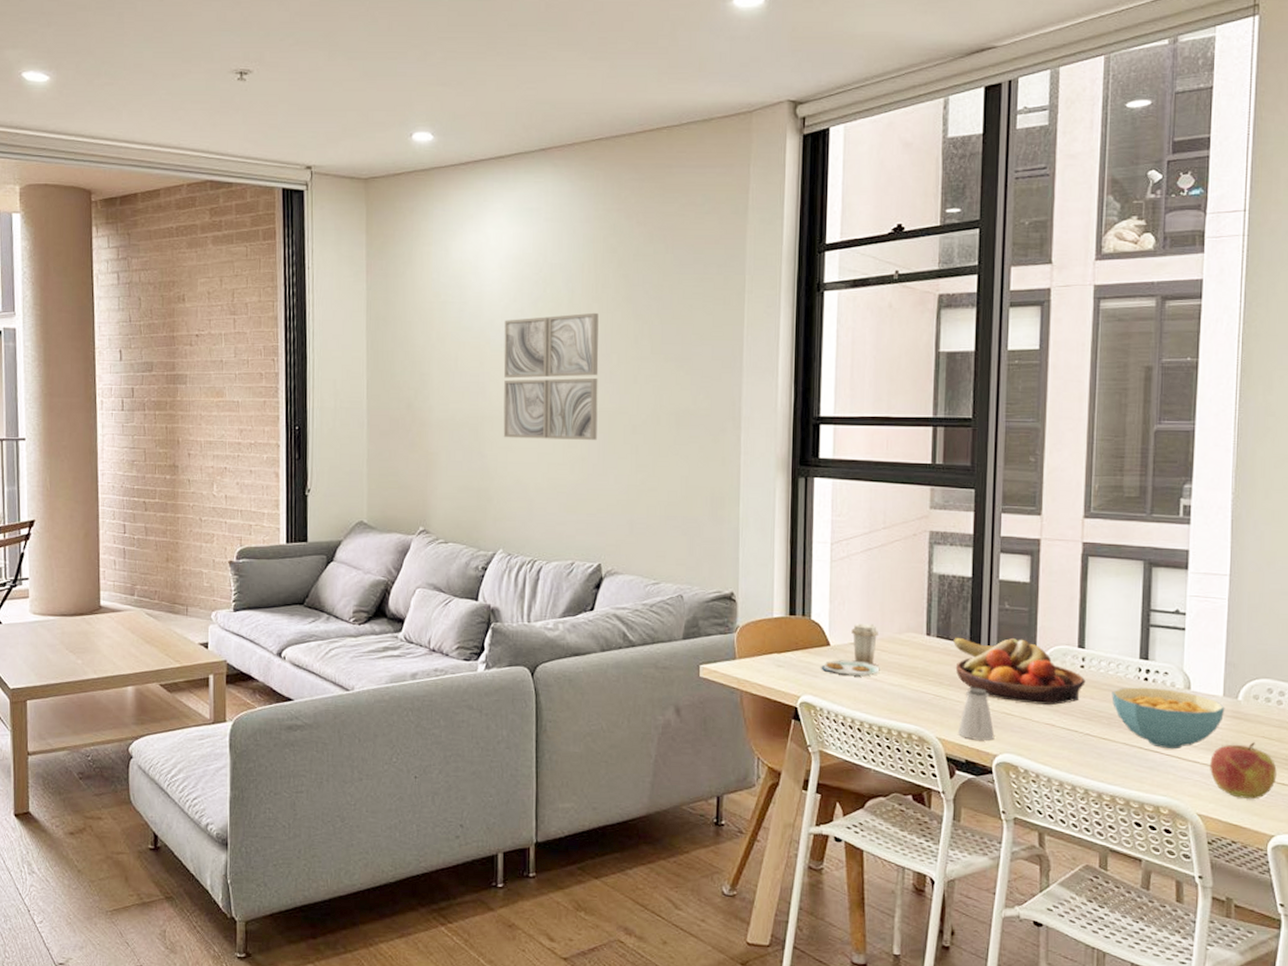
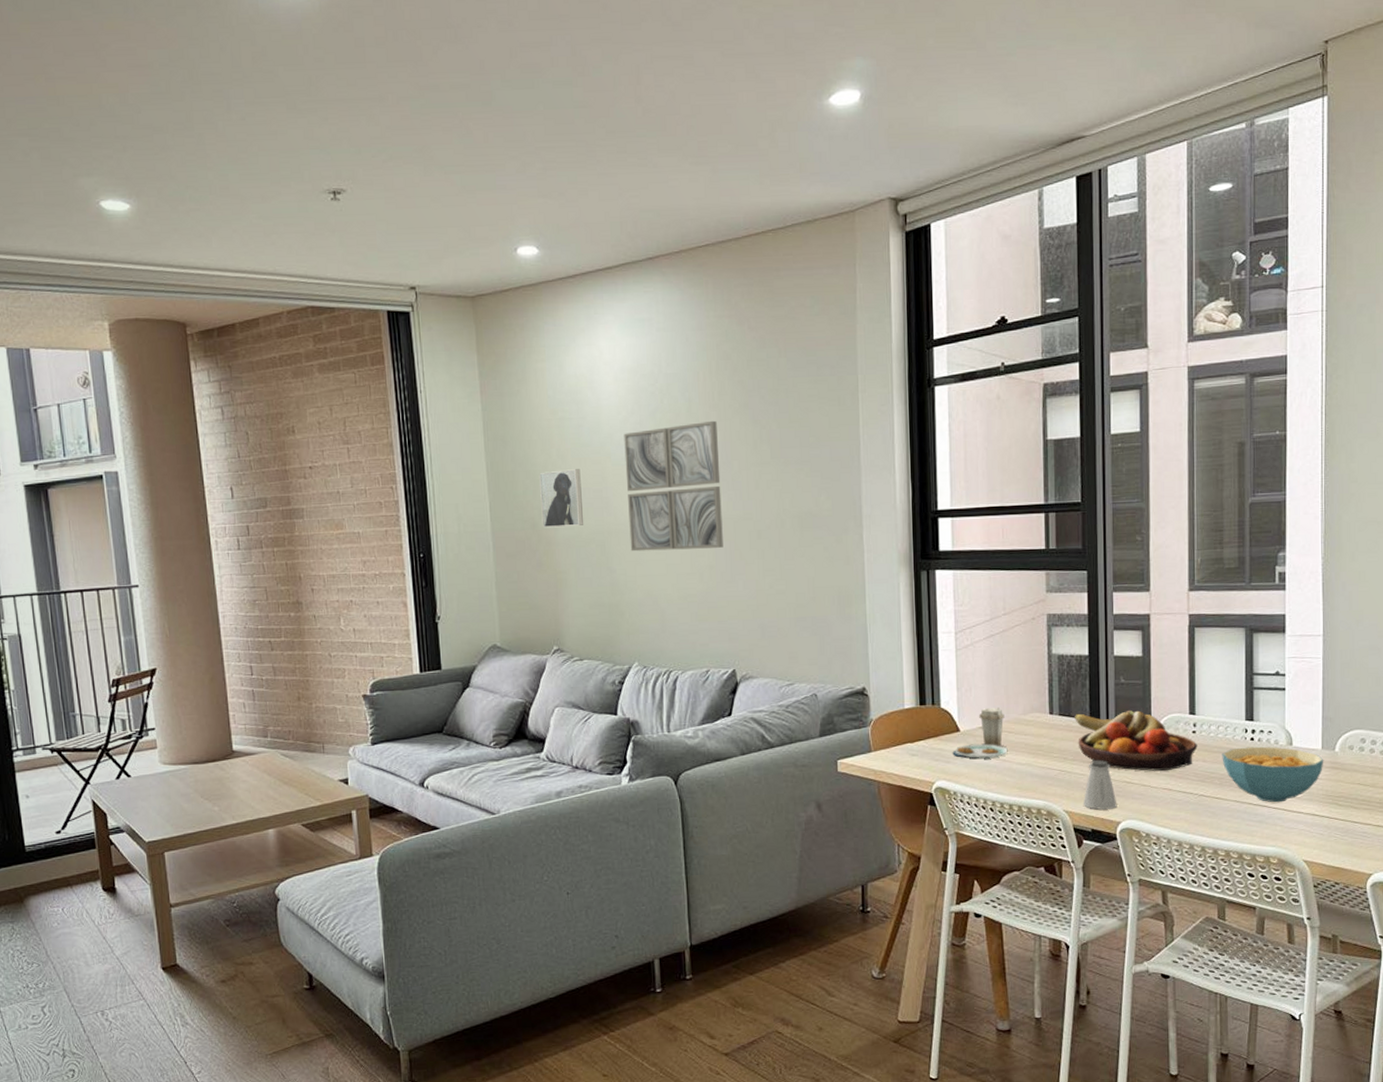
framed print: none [417,352,459,409] -> present [539,469,584,528]
apple: present [1210,742,1277,800] -> none [1313,789,1372,843]

